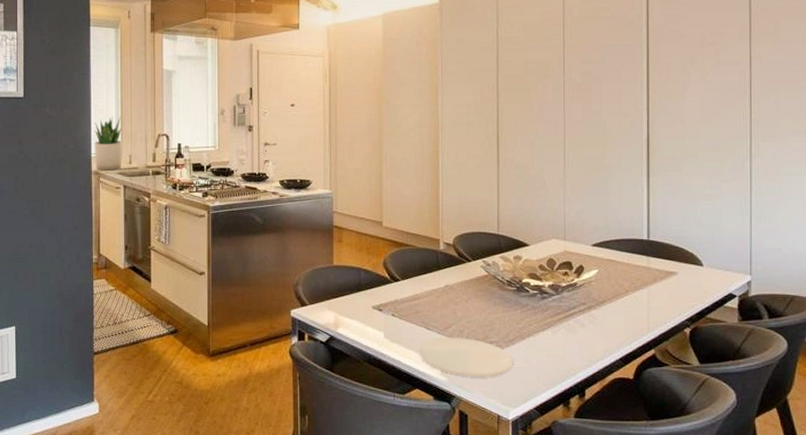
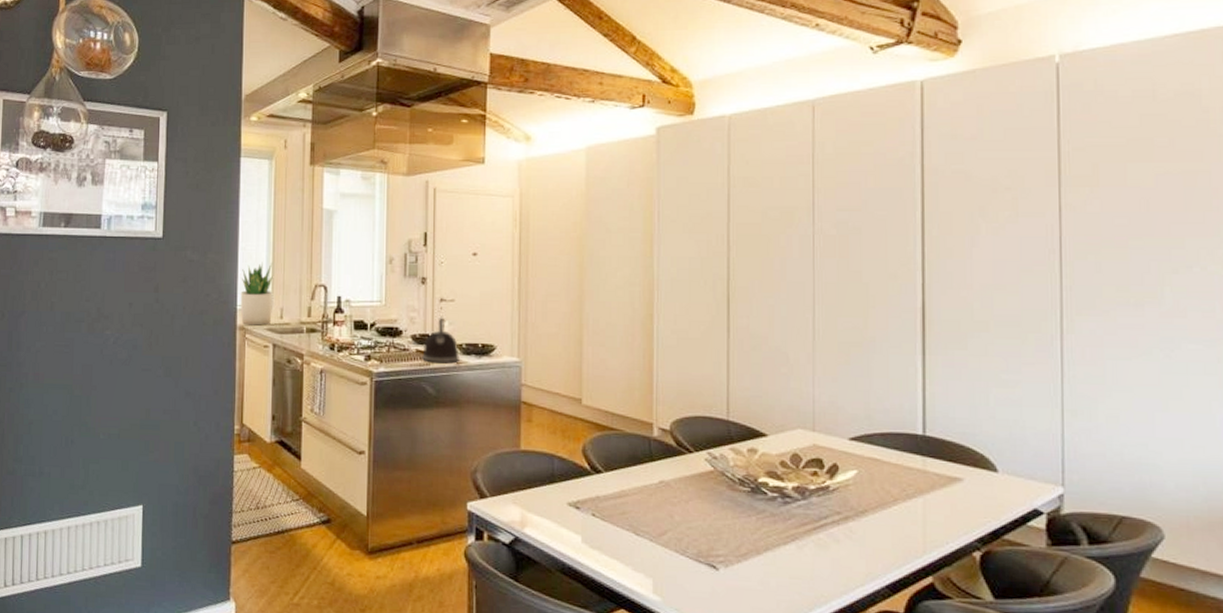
kettle: none [251,158,282,198] -> present [422,316,459,365]
plate: present [418,337,514,378] -> none [624,546,746,601]

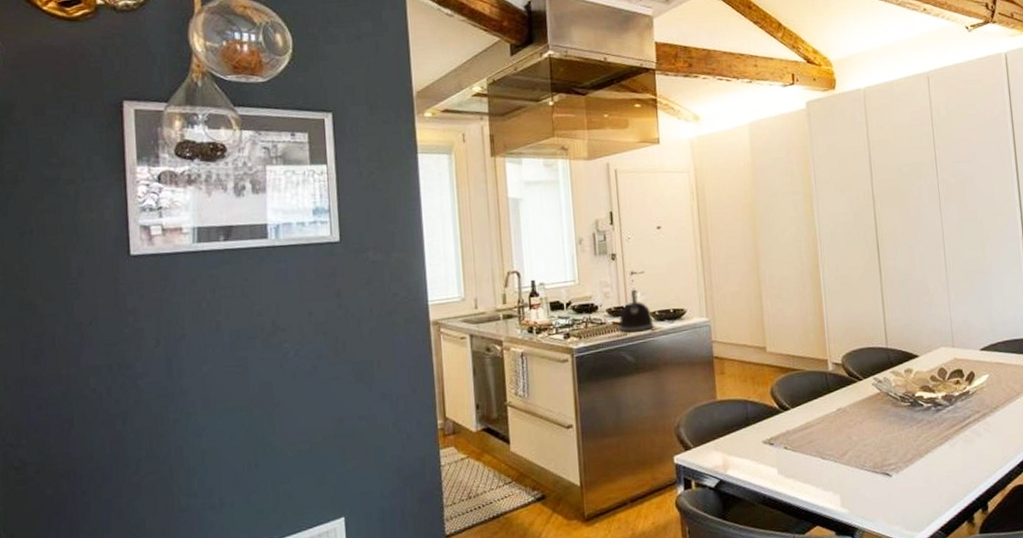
planter: present [240,262,273,326] -> none [430,255,466,320]

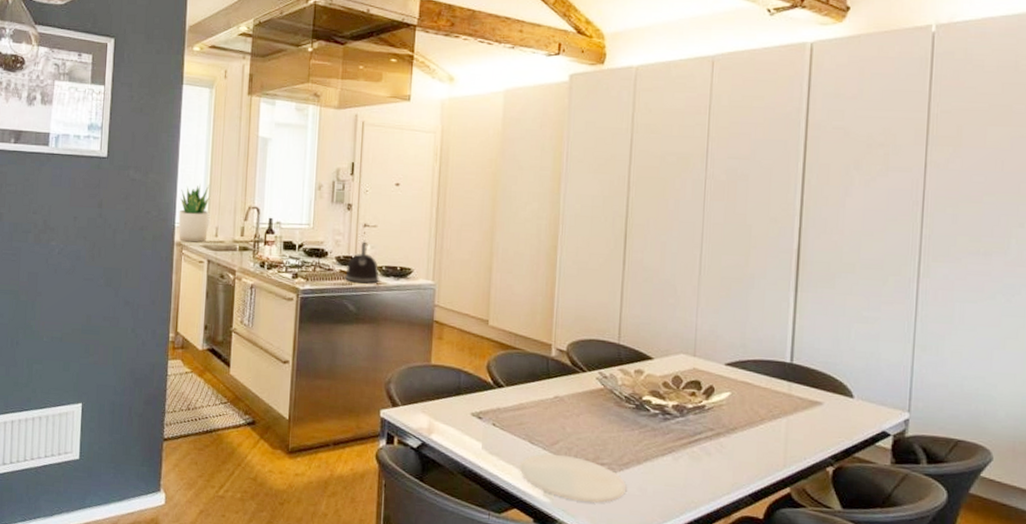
planter: none [430,255,466,320] -> present [178,183,210,242]
plate: none [815,463,915,506] -> present [519,454,627,503]

